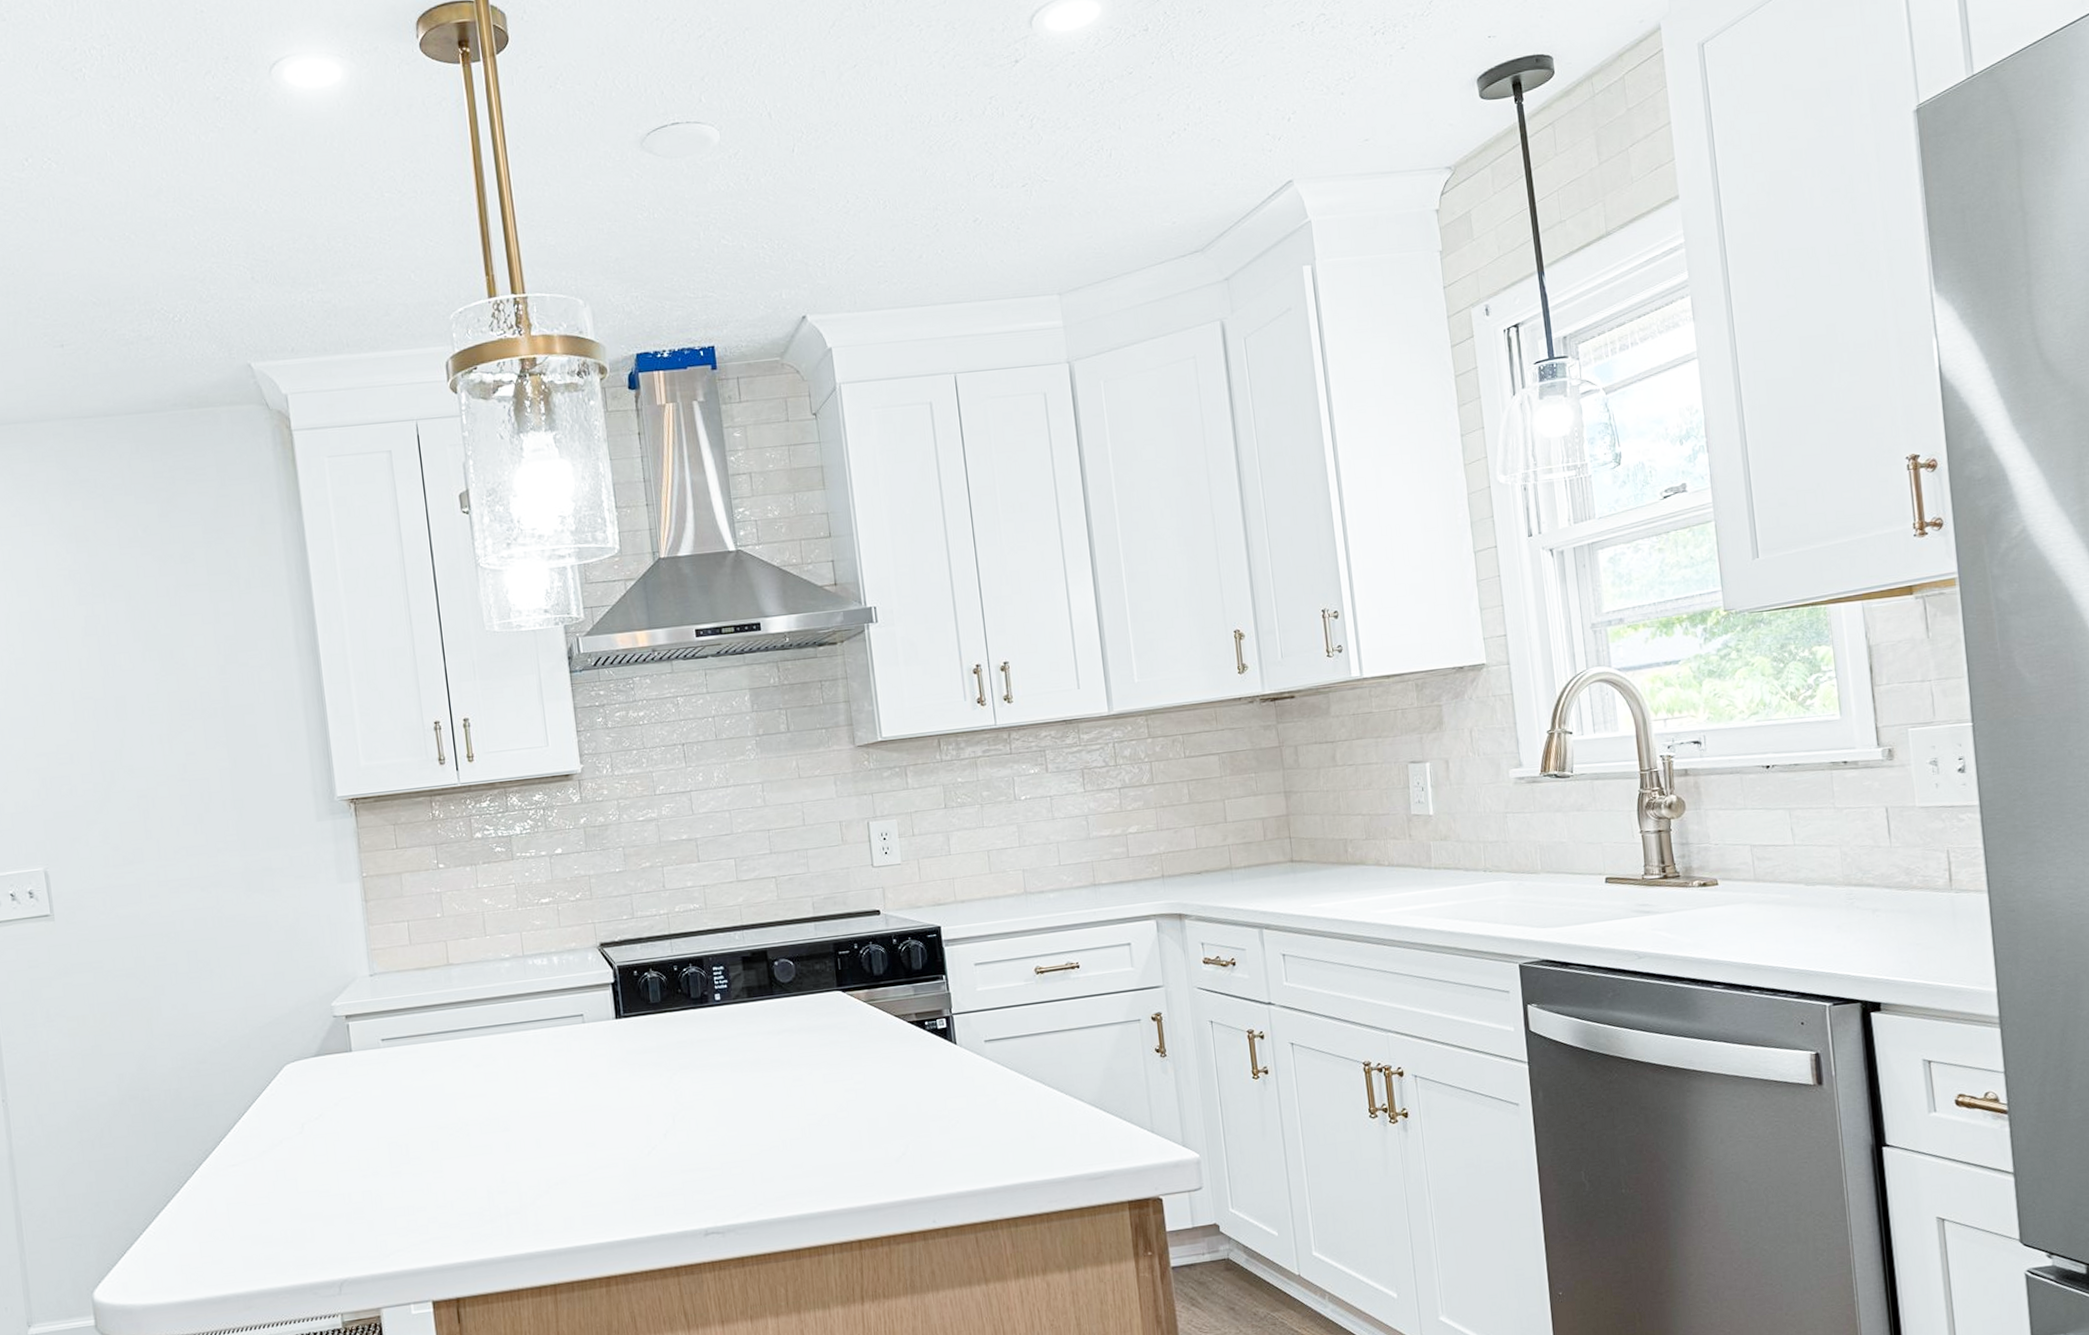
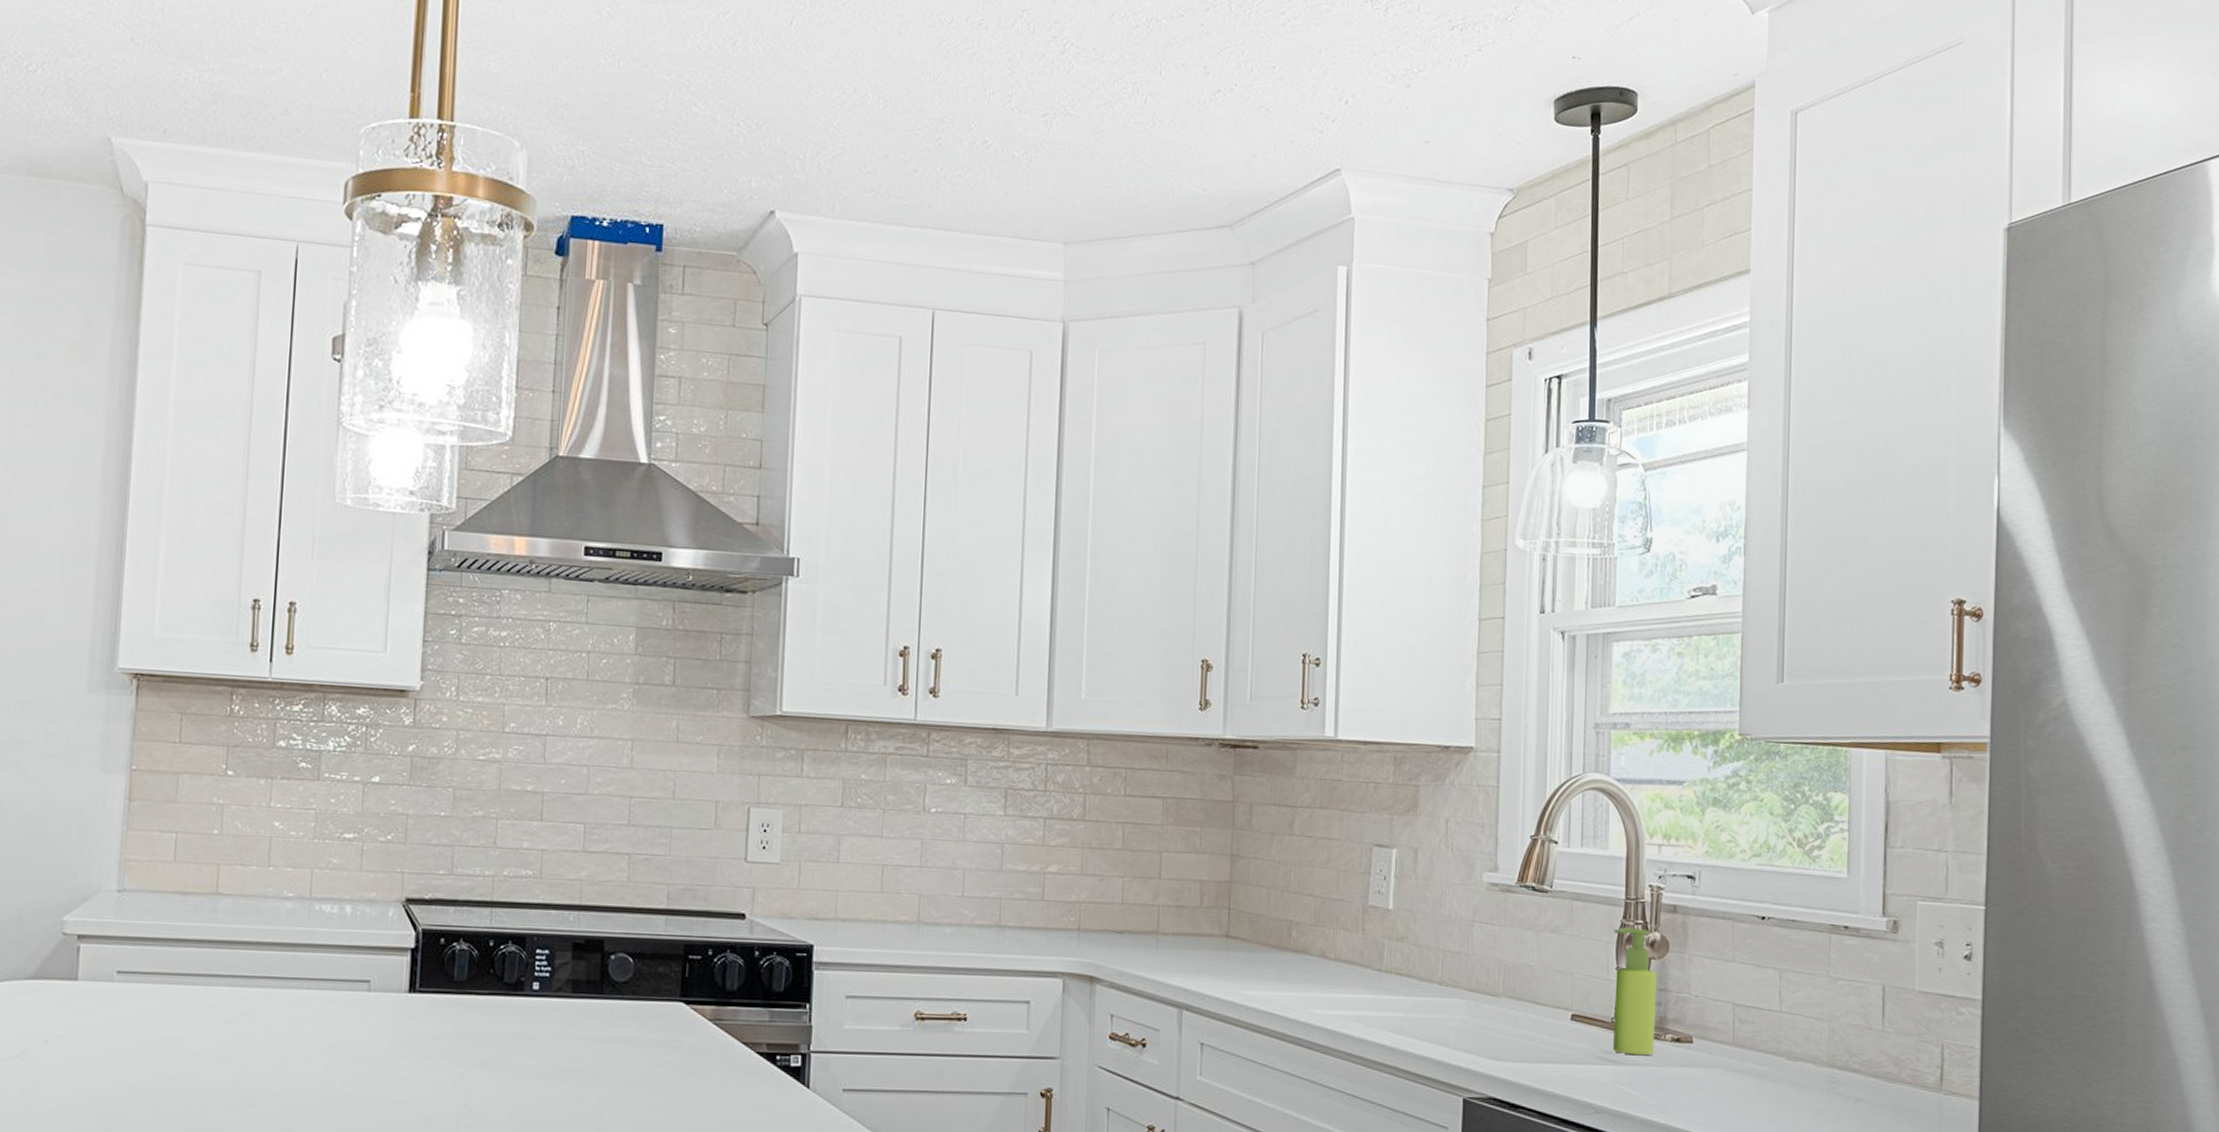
soap dispenser: none [1633,794,1684,904] -> present [1613,927,1657,1056]

